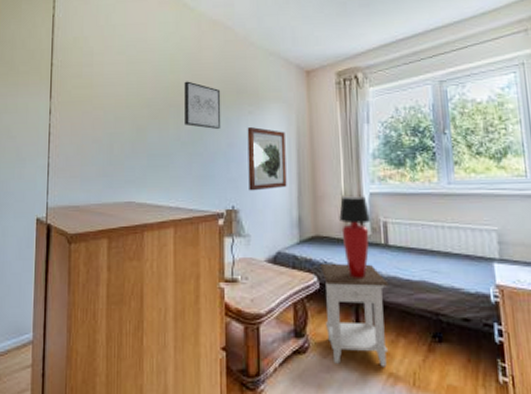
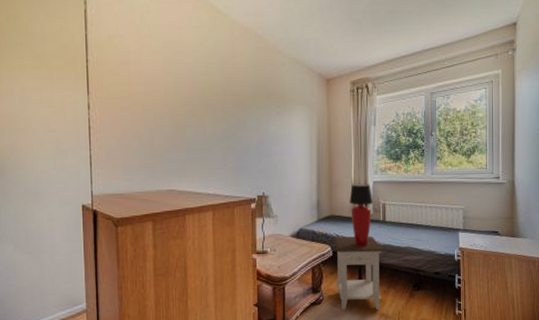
wall art: present [184,81,221,130] -> none [219,83,253,128]
wall art: present [247,127,287,191] -> none [276,126,308,180]

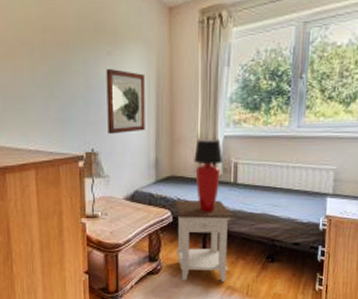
wall art: none [276,126,308,180] -> present [106,69,145,135]

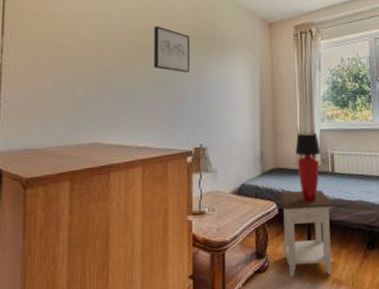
wall art: none [37,16,79,72] -> present [154,26,191,73]
wall art: present [106,69,145,135] -> none [215,72,251,130]

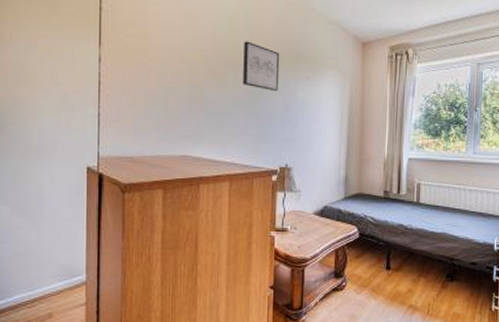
nightstand: present [279,189,335,278] -> none [361,216,417,300]
table lamp: present [295,132,320,203] -> none [381,159,407,230]

